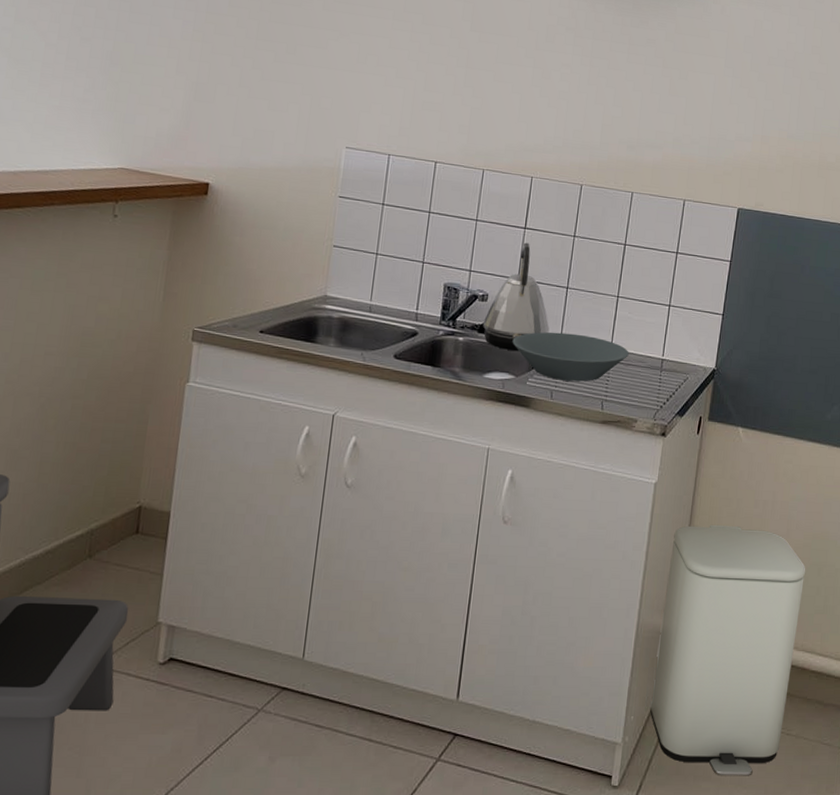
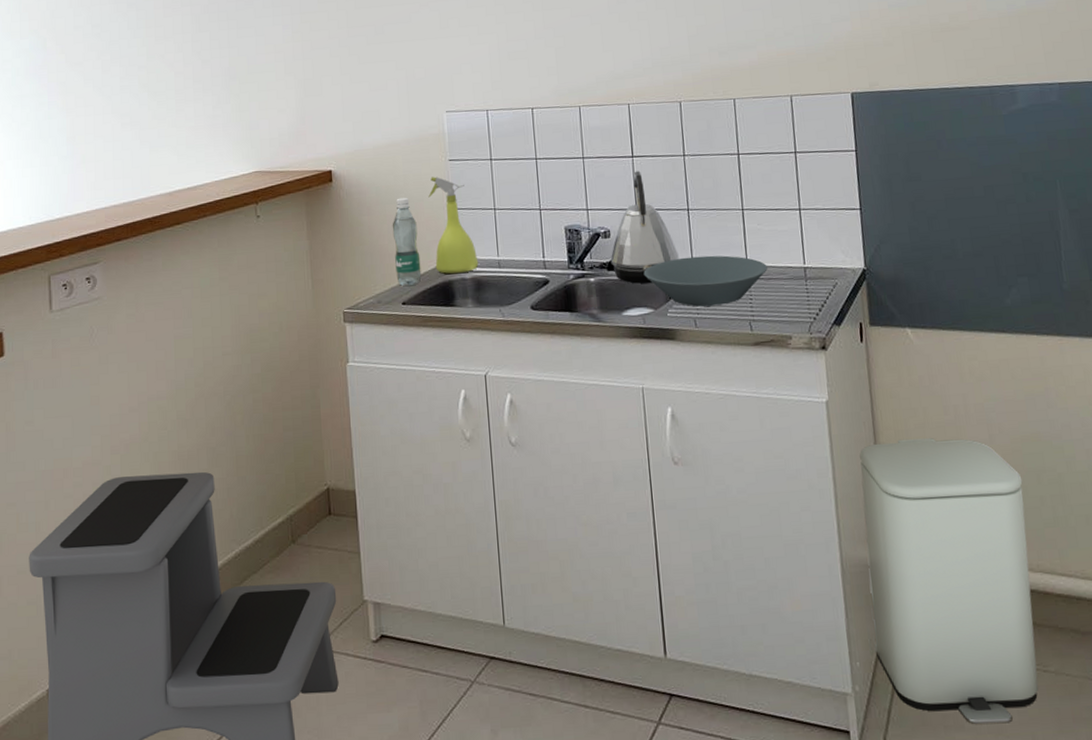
bottle: none [258,224,292,316] -> present [392,197,422,287]
spray bottle: none [303,210,350,312] -> present [428,176,479,275]

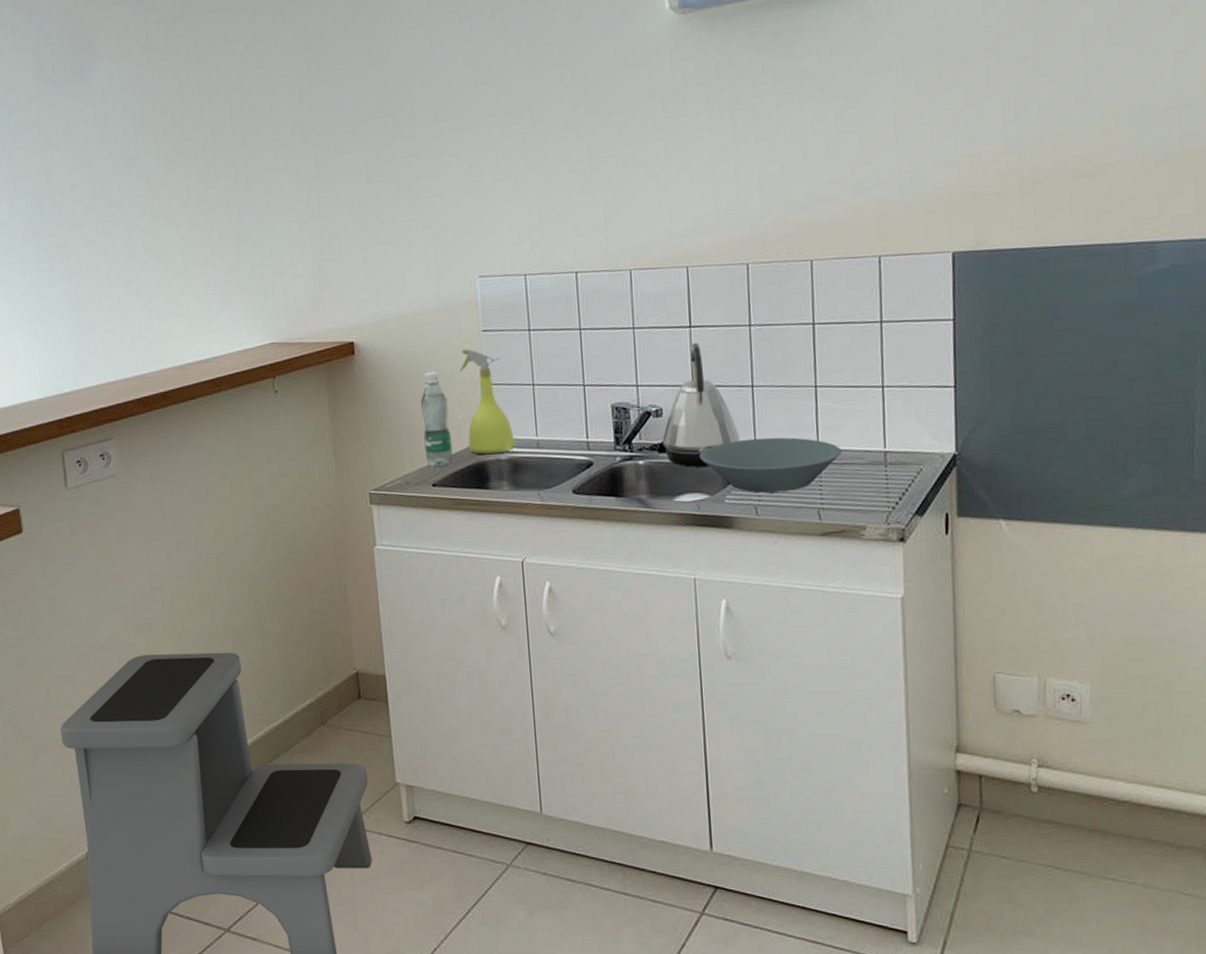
pedal bin: present [859,437,1039,725] -> none [936,638,1124,933]

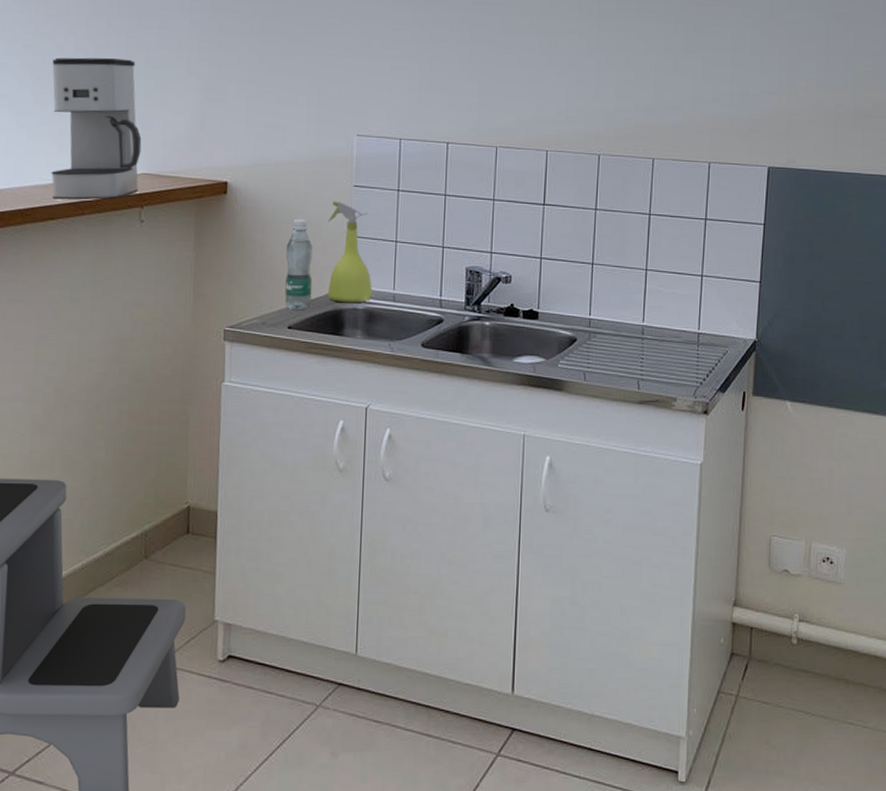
coffee maker: none [171,229,269,379] -> present [51,57,142,200]
kettle: present [662,342,740,467] -> none [508,219,577,332]
dish: present [699,437,841,493] -> none [540,311,662,361]

